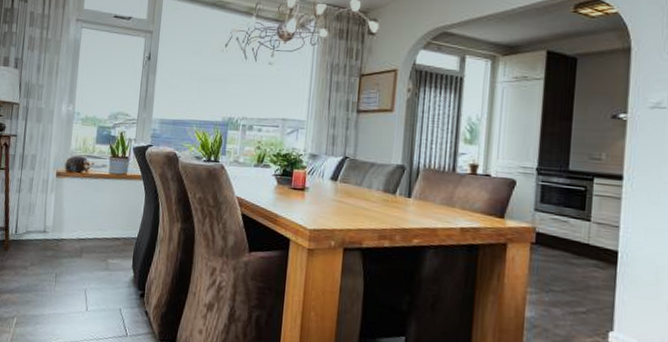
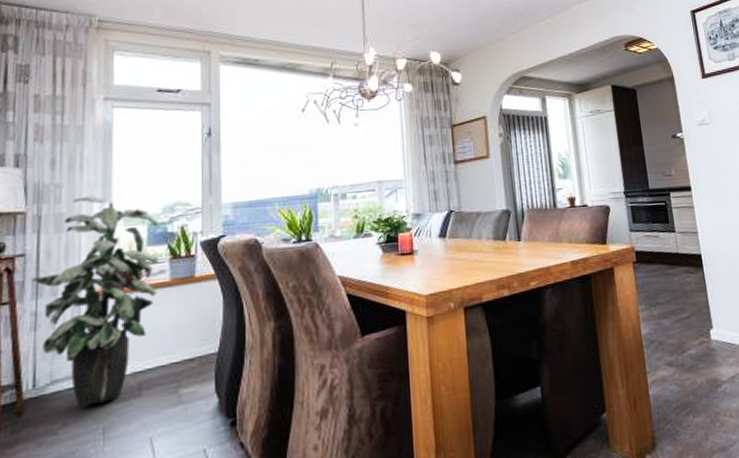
indoor plant: none [19,97,105,255] -> present [32,195,158,406]

